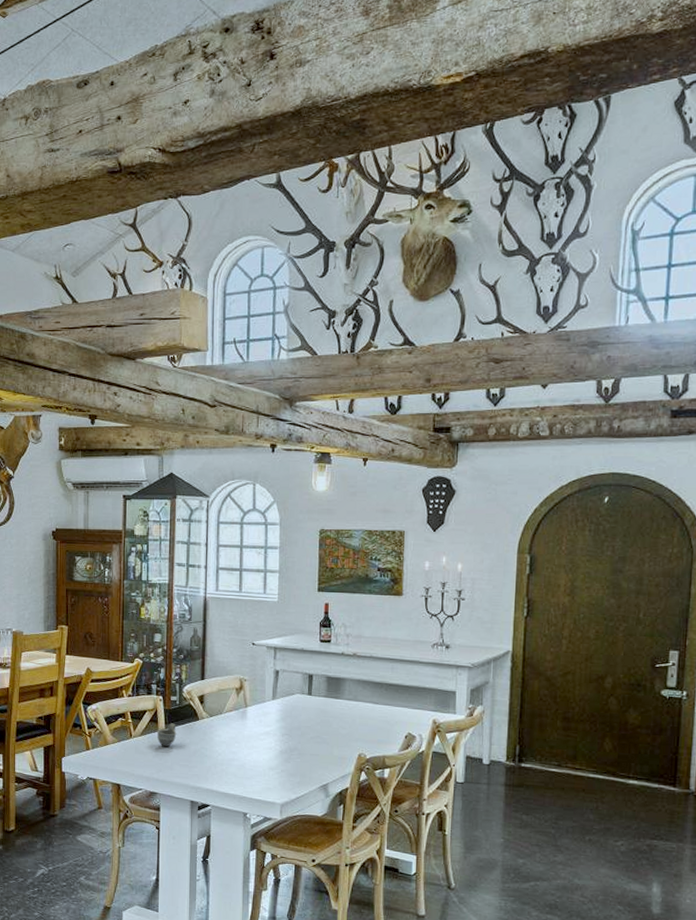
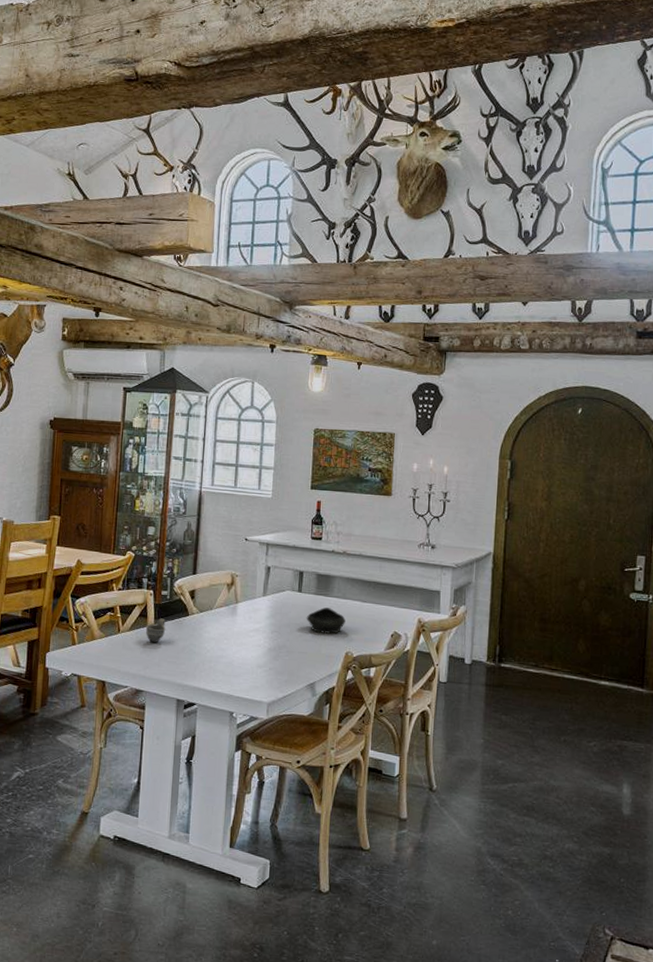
bowl: none [317,710,357,736] -> present [306,607,346,634]

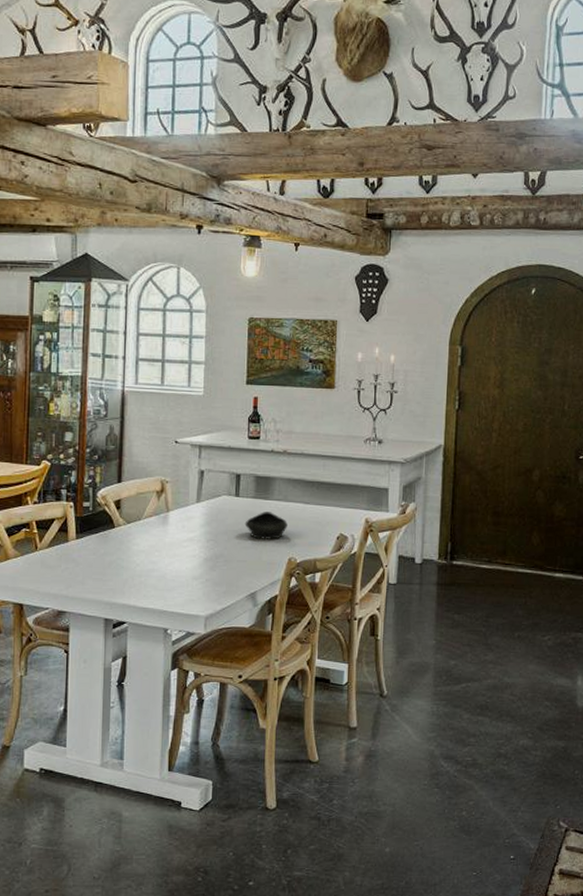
cup: present [145,618,166,643] -> none [66,532,90,560]

